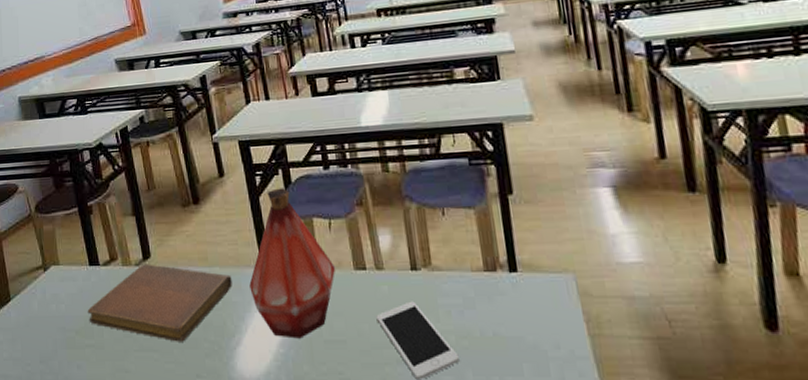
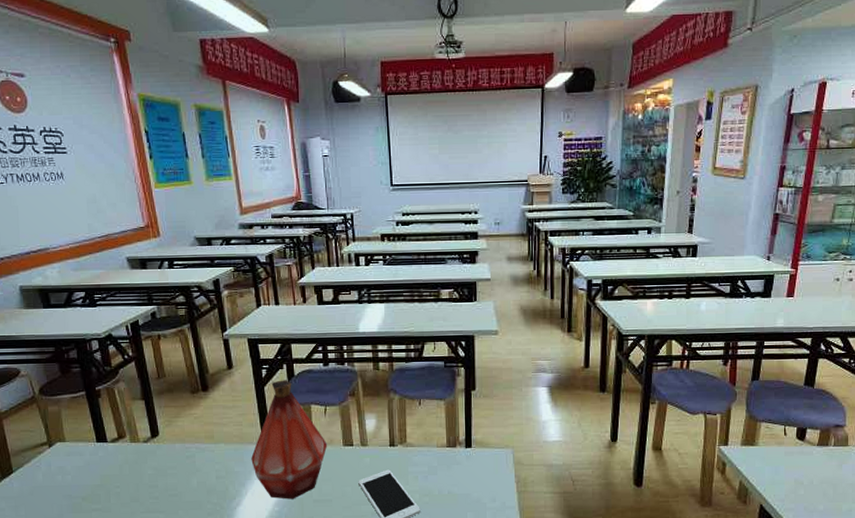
notebook: present [87,264,232,342] -> none [94,441,236,505]

